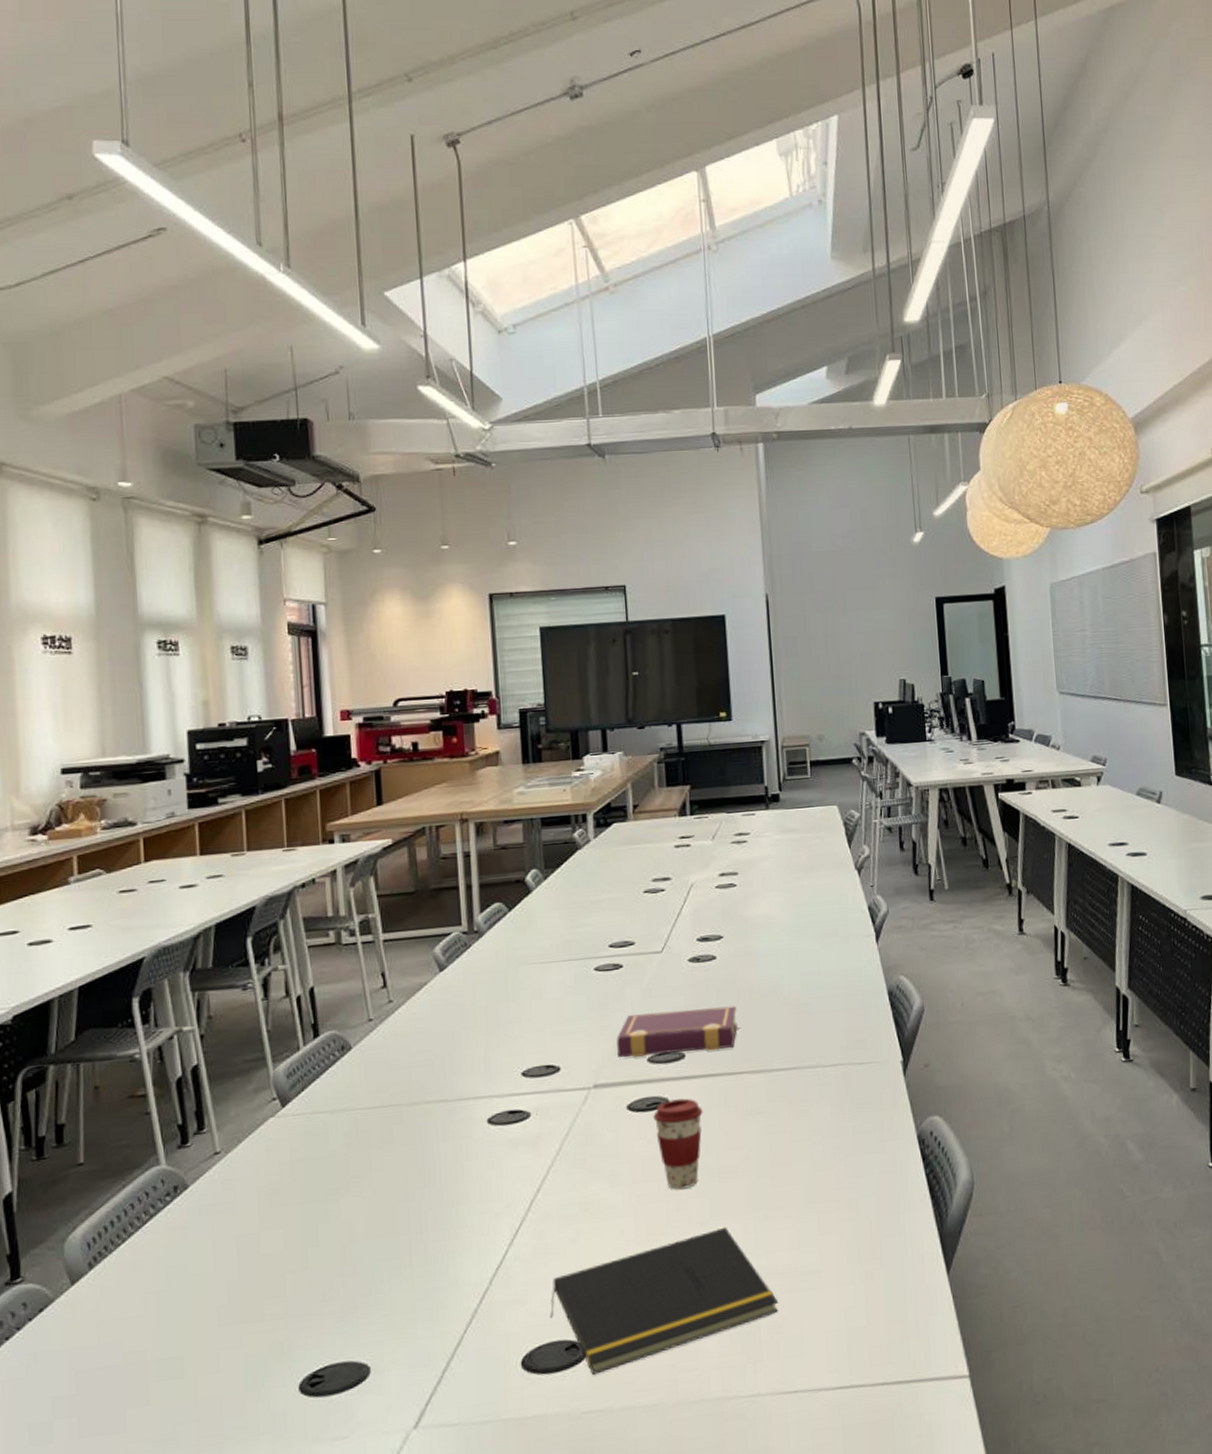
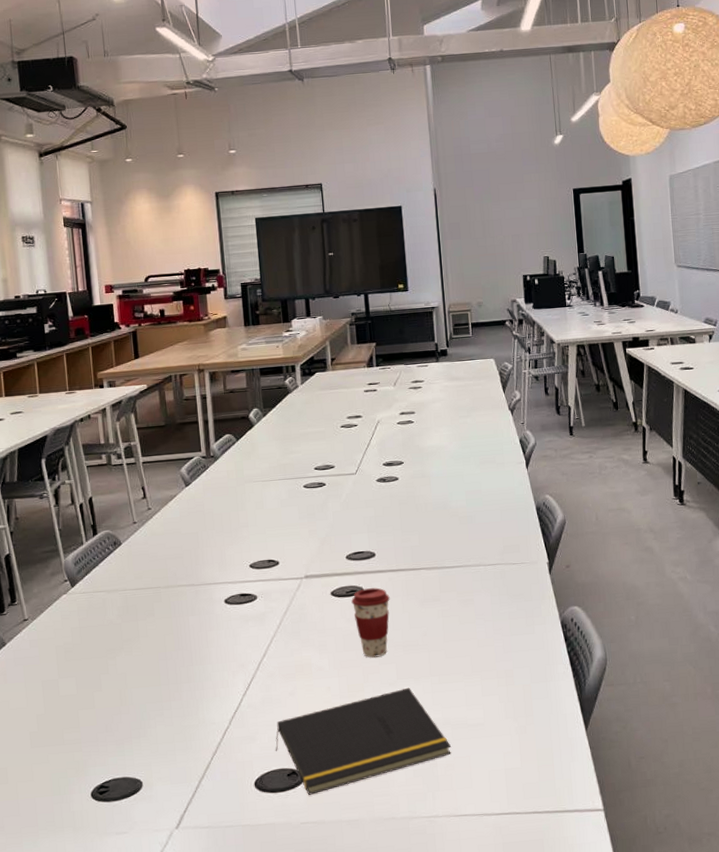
book: present [616,1005,740,1057] -> none [322,516,418,555]

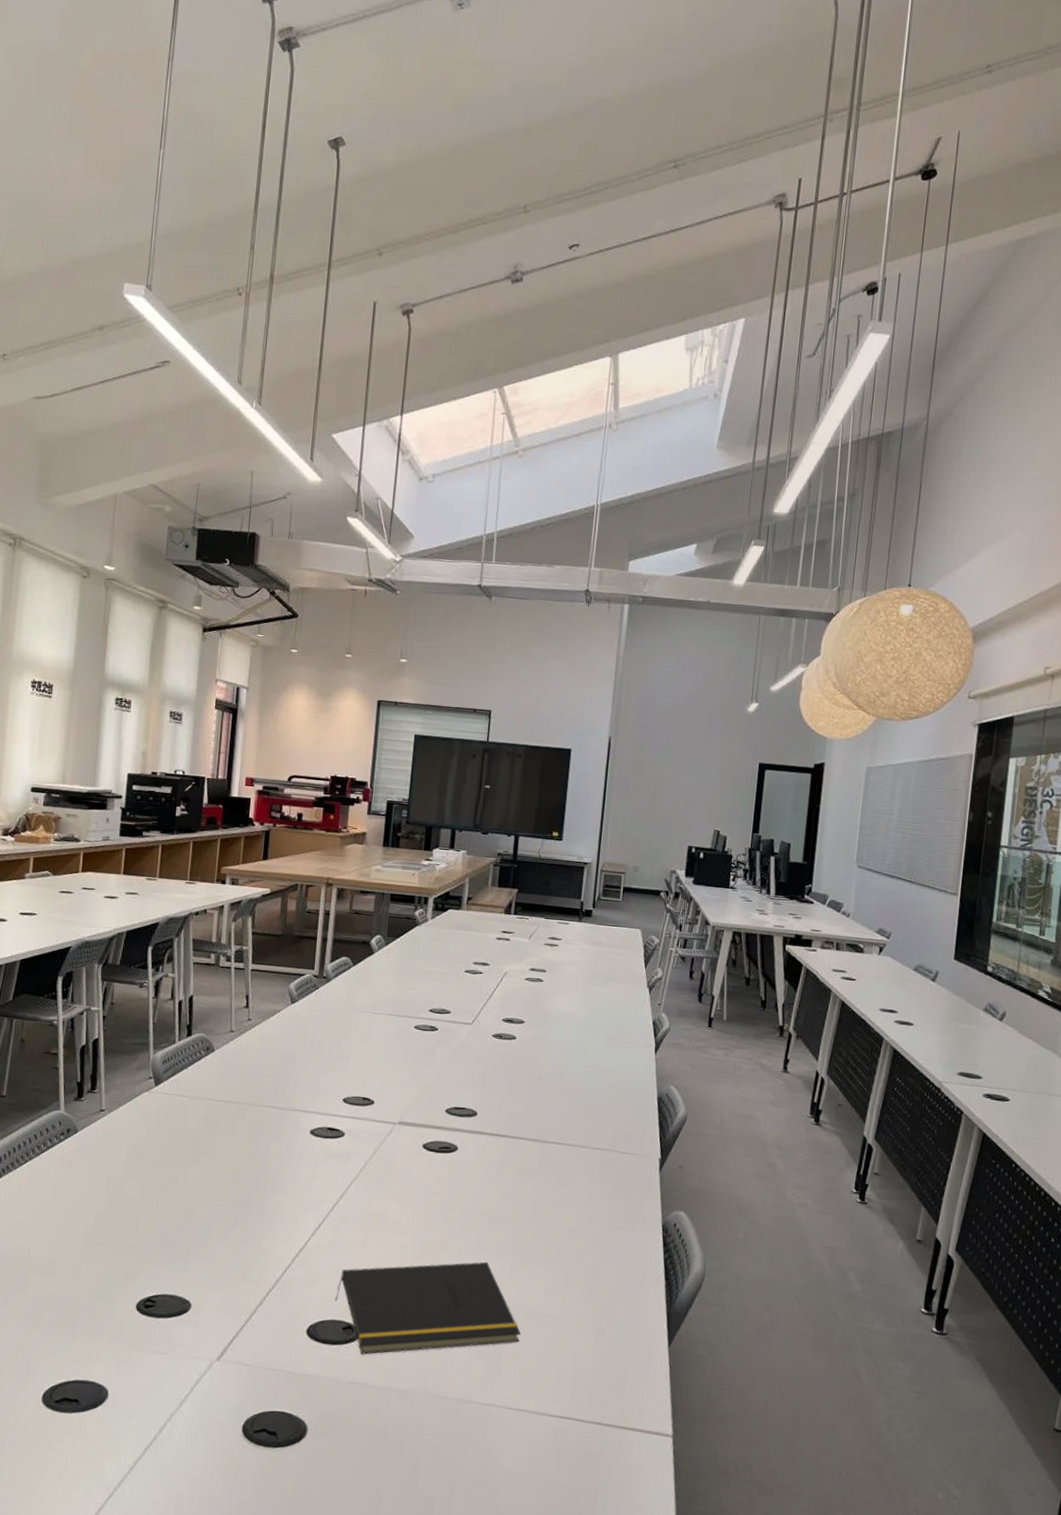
coffee cup: present [351,587,390,658] -> none [443,1147,484,1223]

